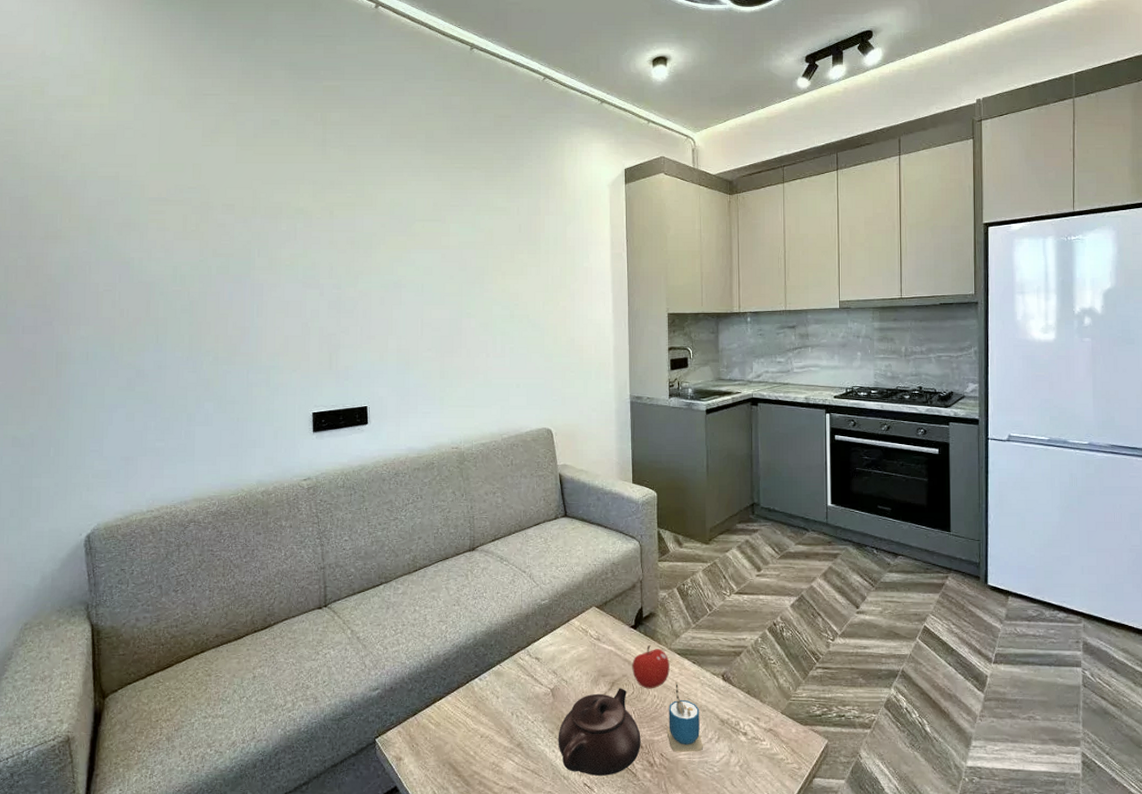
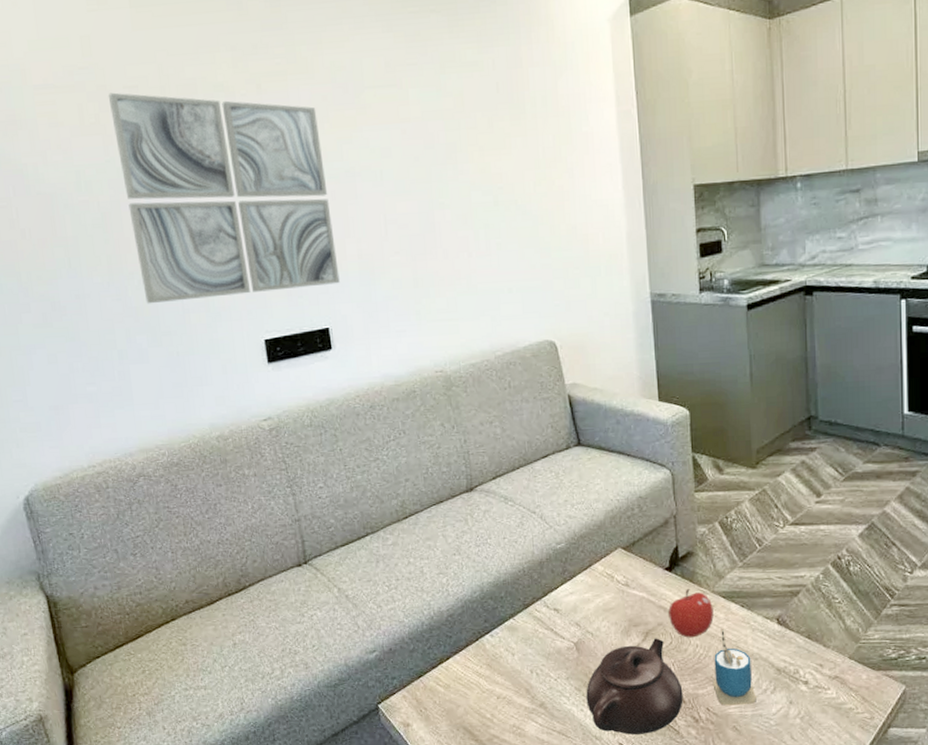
wall art: none [209,208,380,377] -> present [108,92,340,304]

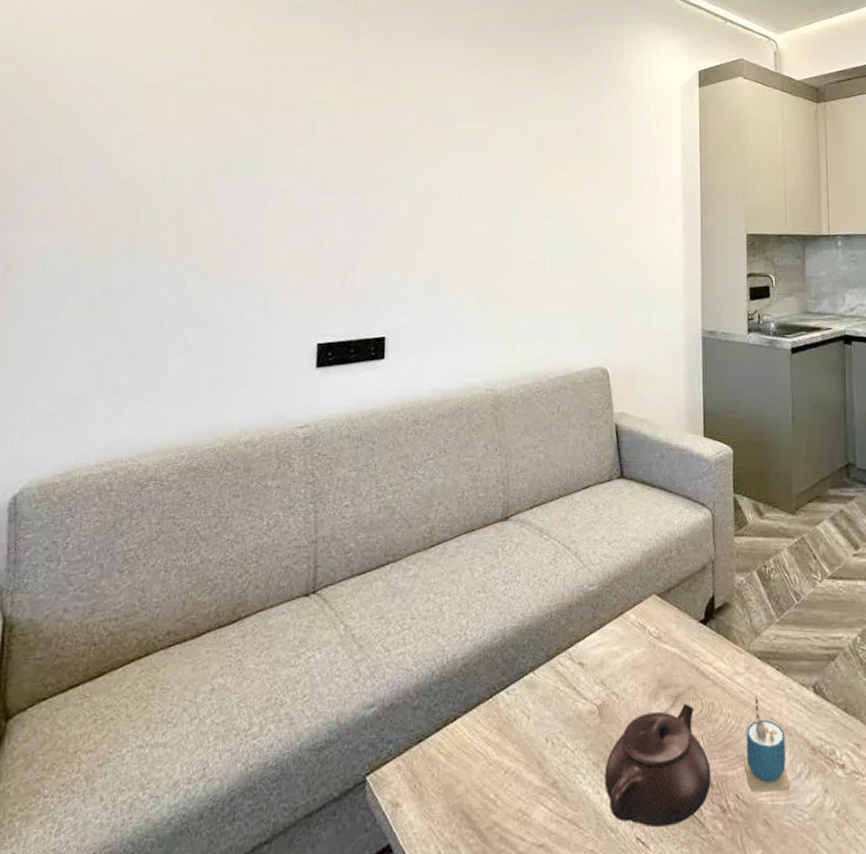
wall art: present [108,92,340,304] -> none [203,99,409,298]
fruit: present [668,588,714,638] -> none [701,645,748,705]

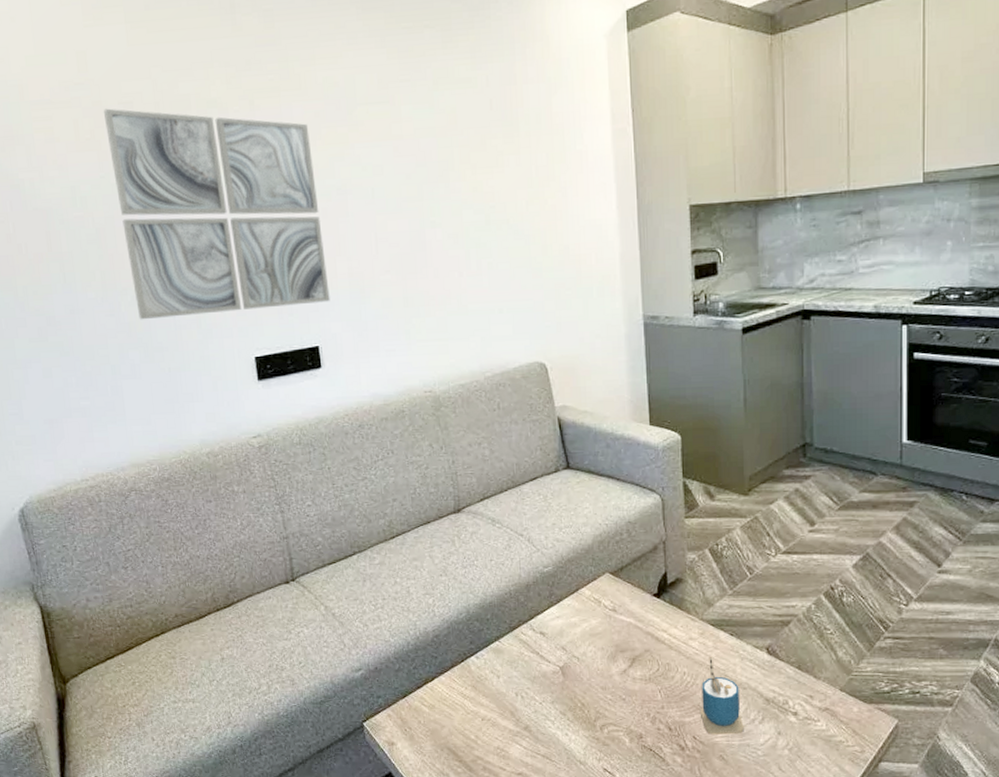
wall art: none [203,99,409,298] -> present [103,108,330,320]
teapot: present [604,704,711,827] -> none [571,664,669,760]

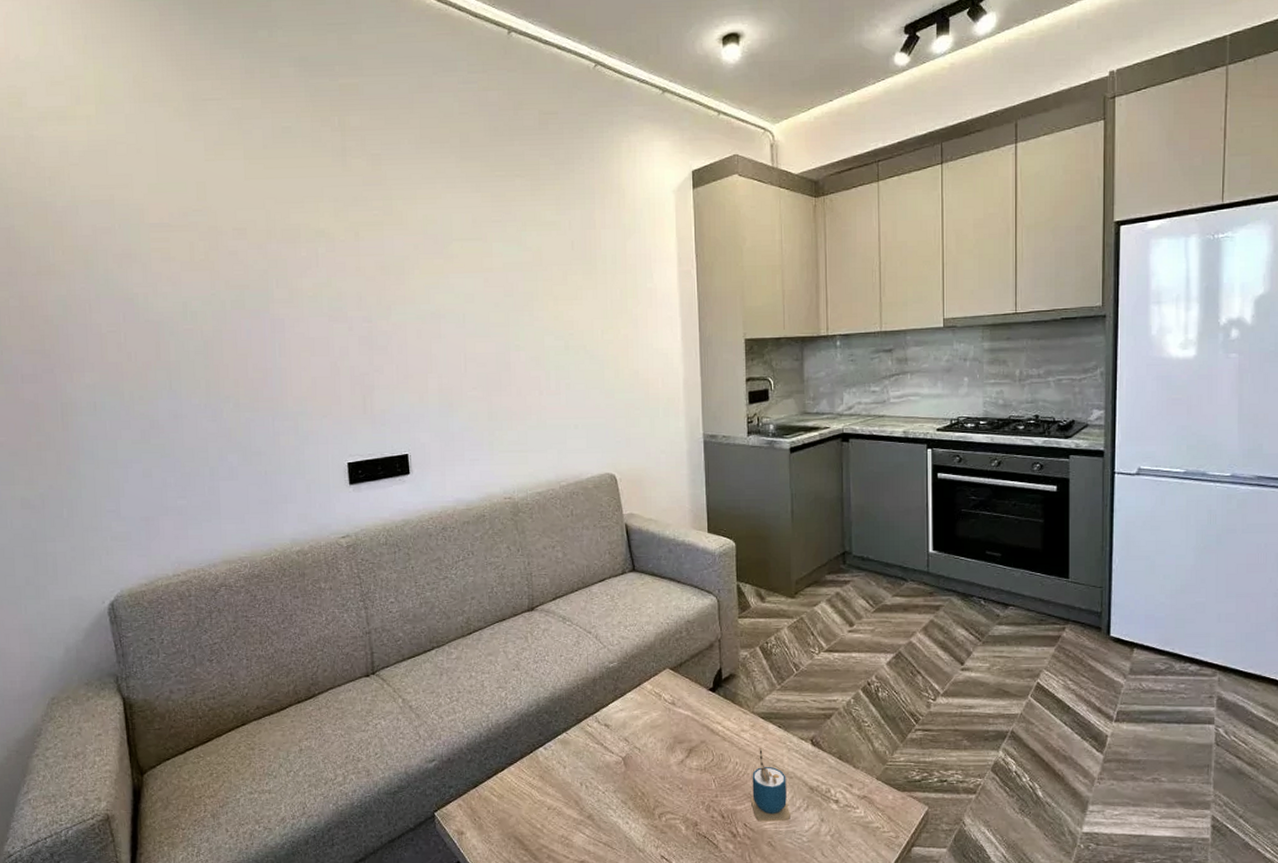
wall art: present [103,108,330,320] -> none [218,233,421,426]

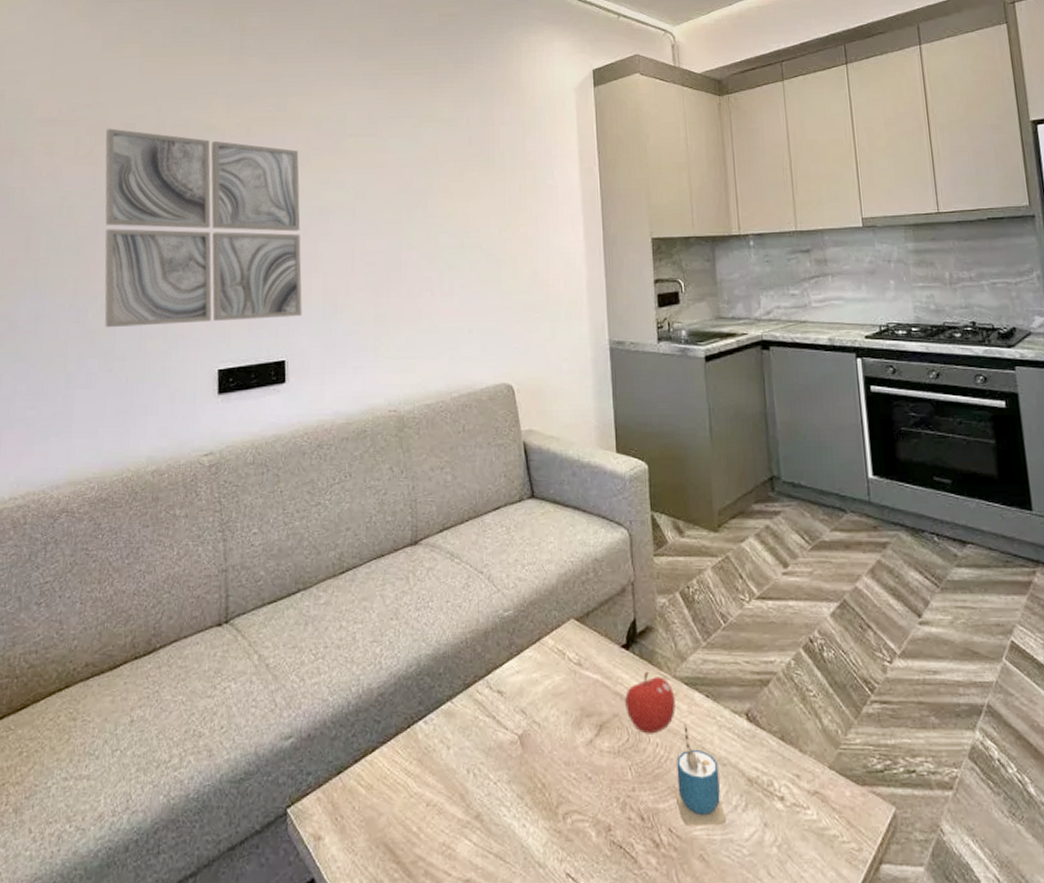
wall art: none [218,233,421,426] -> present [104,128,302,328]
fruit: none [711,708,753,756] -> present [625,671,676,734]

